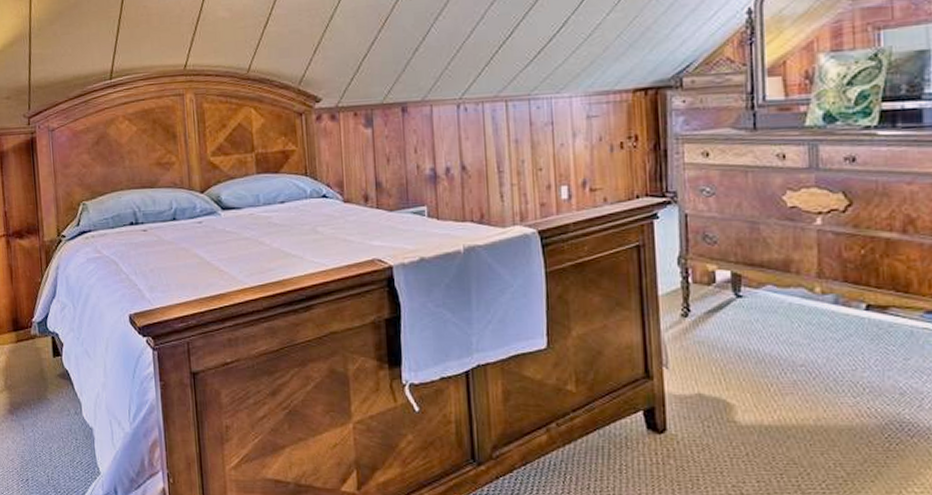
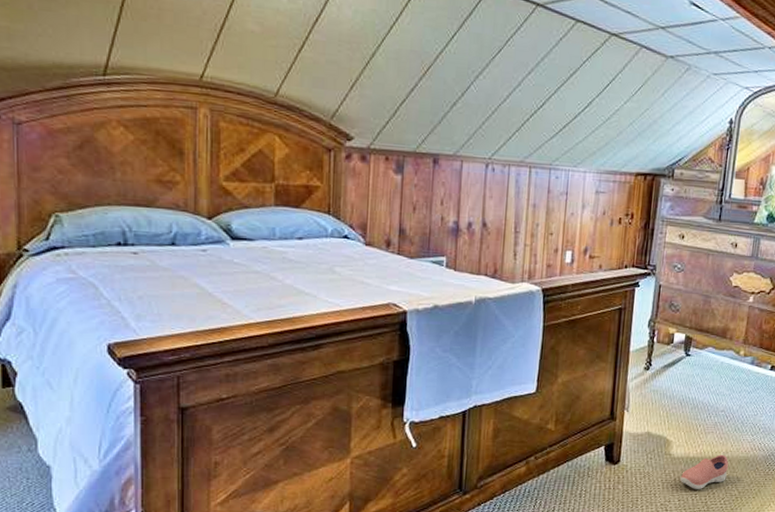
shoe: none [754,422,824,468] -> present [680,454,728,489]

